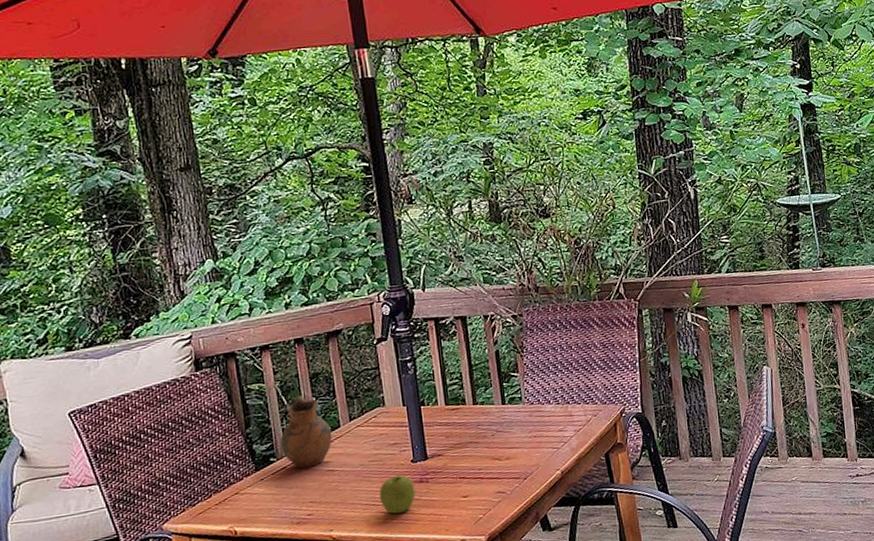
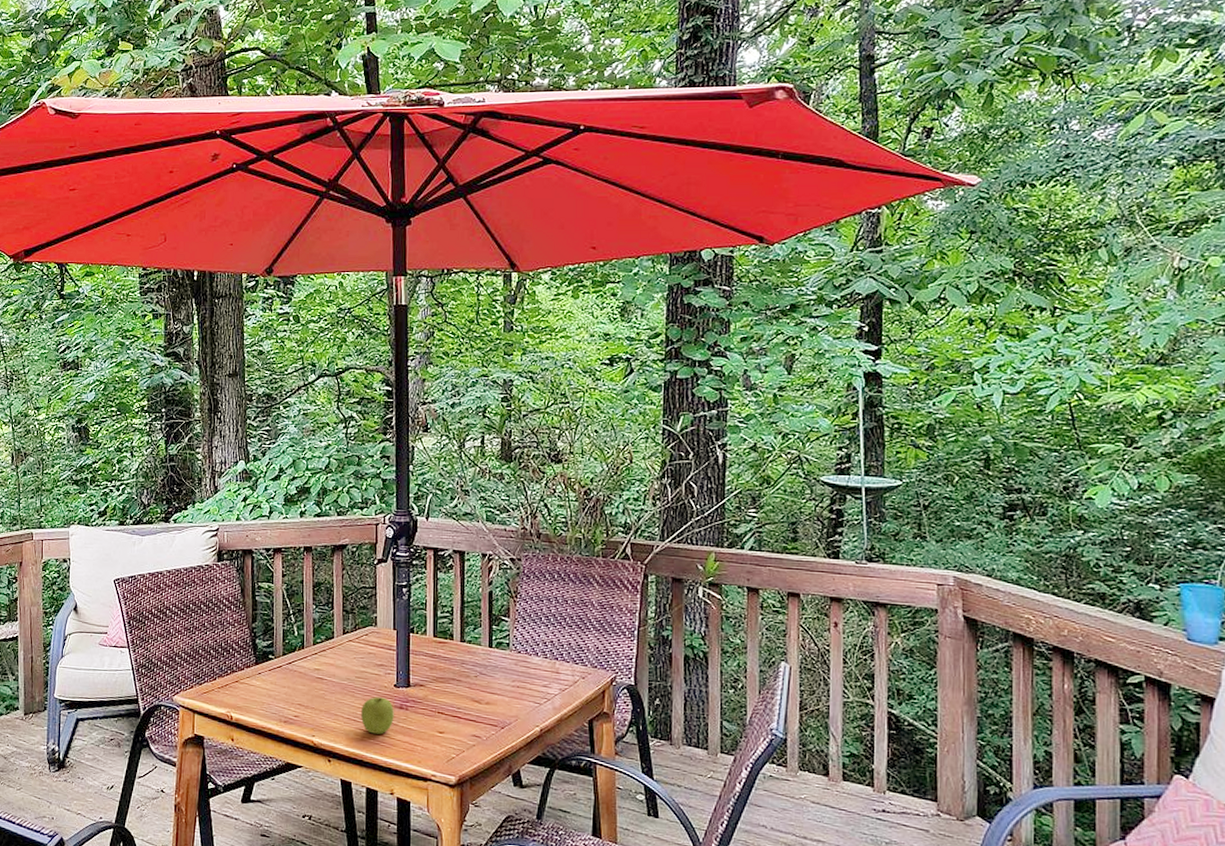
pitcher: present [280,395,332,469] -> none [280,601,325,671]

